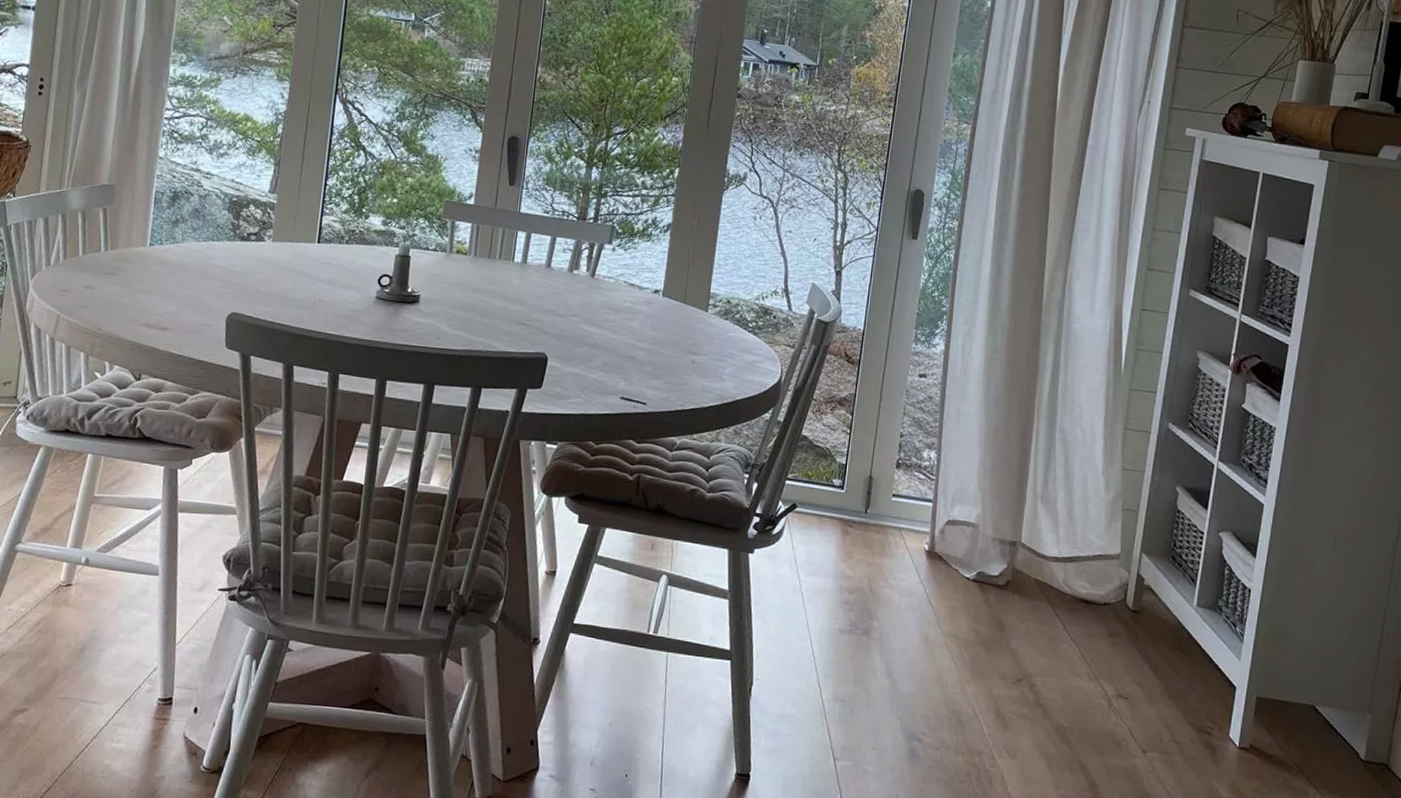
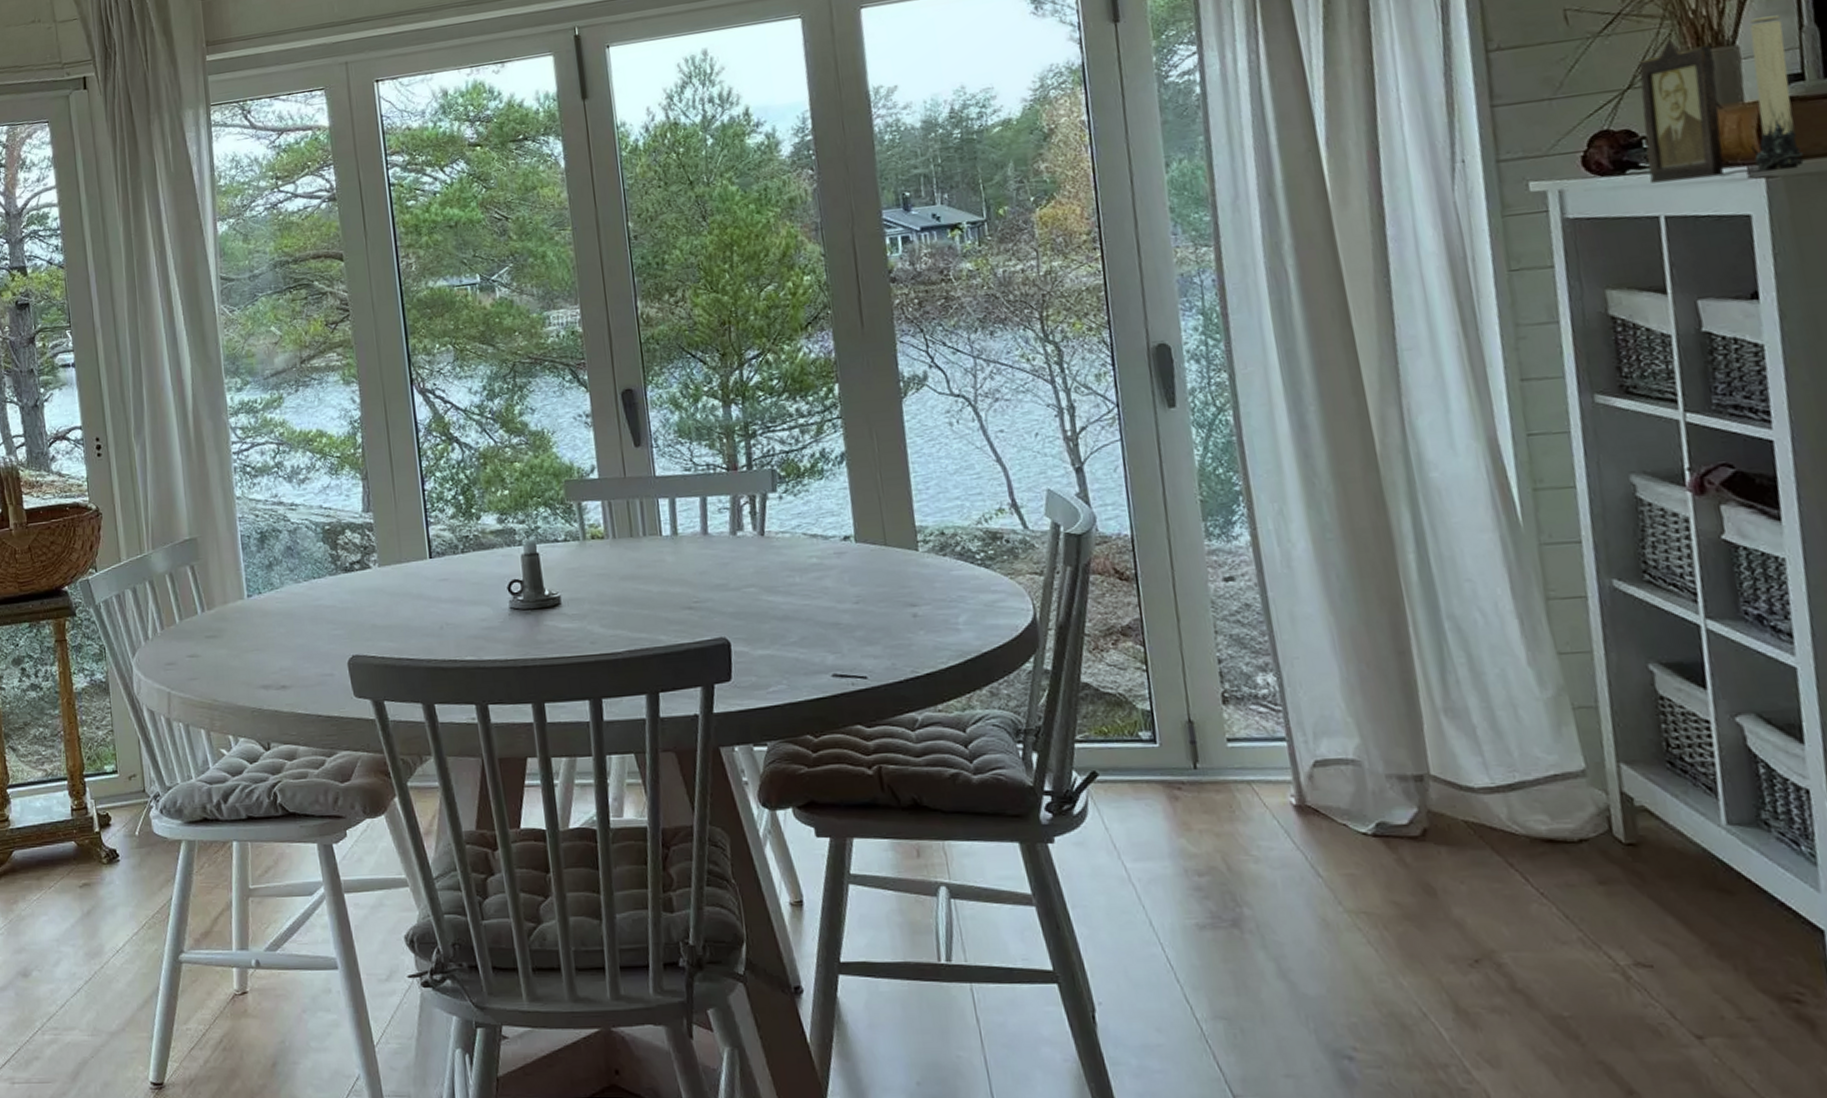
photo frame: none [1260,49,1330,156] -> present [1638,40,1760,184]
candle: none [1325,48,1365,159] -> present [1749,15,1804,172]

